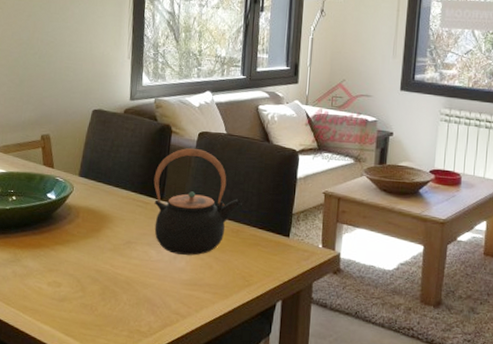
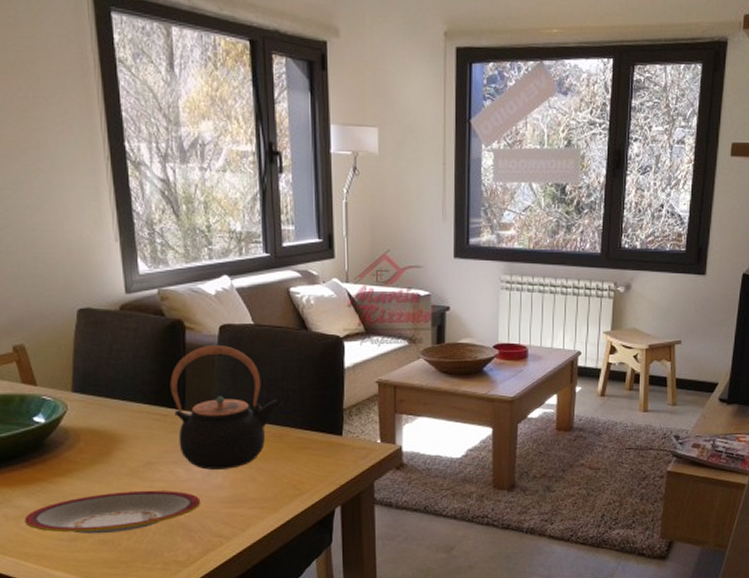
plate: none [28,264,166,299] -> present [24,490,201,535]

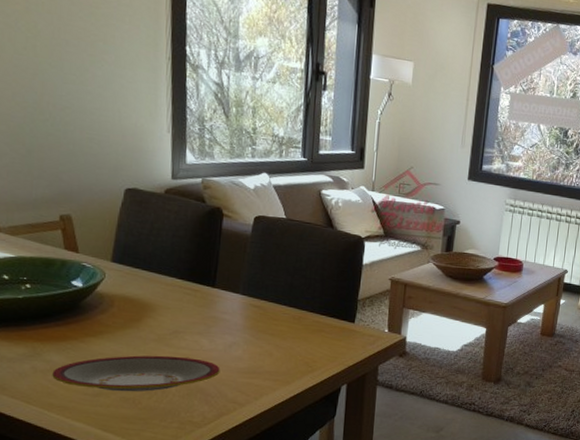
teapot: present [170,346,283,470] -> none [203,233,304,344]

